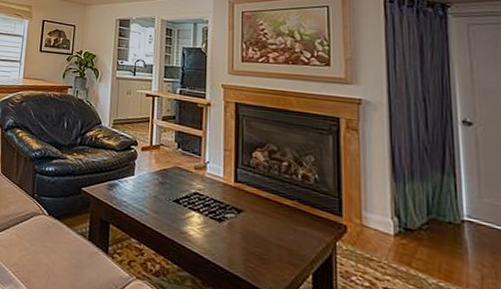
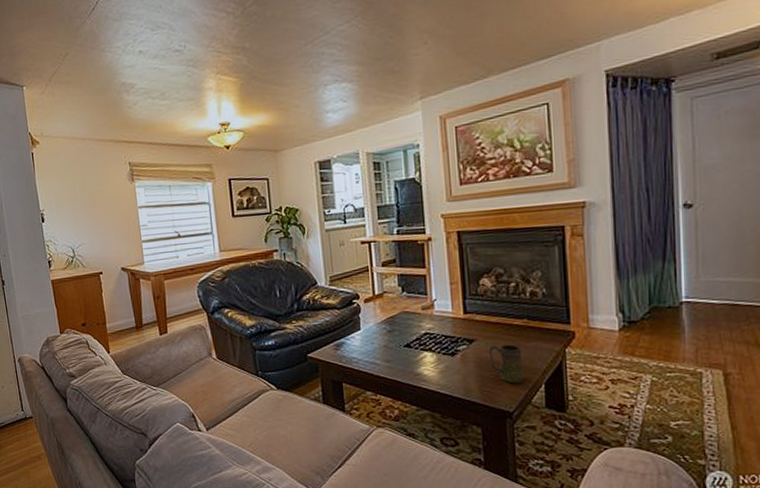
mug: none [255,220,292,268] -> present [488,344,525,384]

